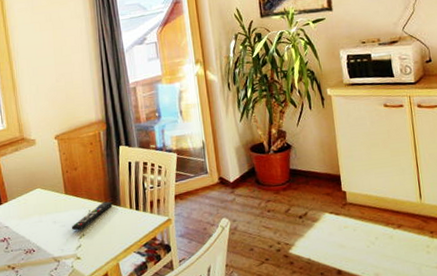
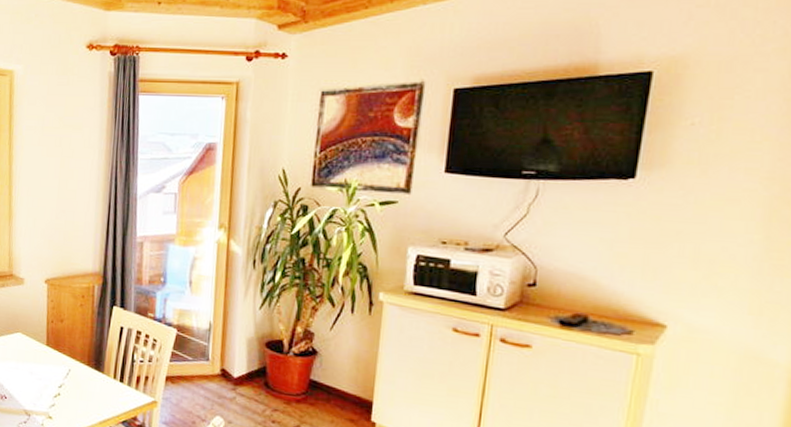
remote control: present [71,201,113,231] -> none [47,364,95,389]

